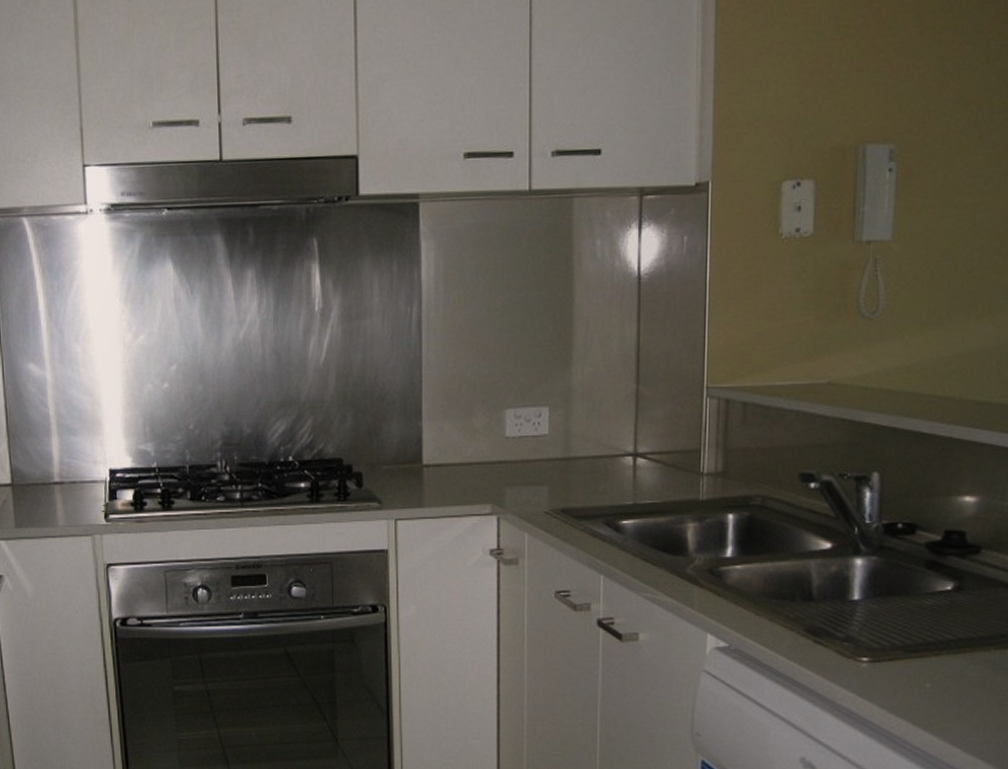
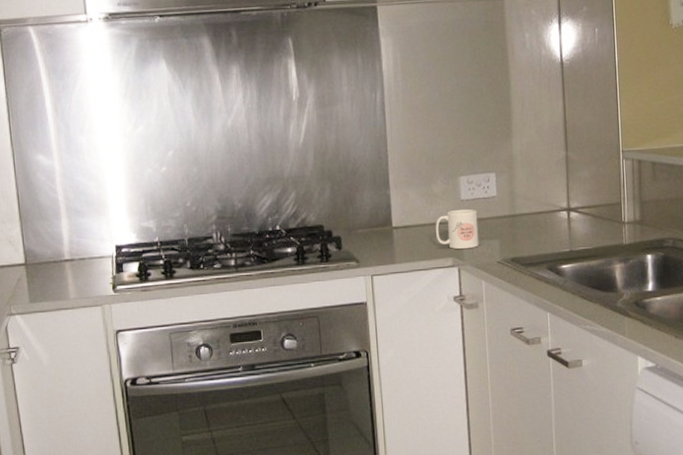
mug: none [473,447,524,495] -> present [435,209,479,250]

